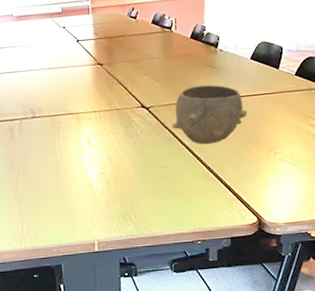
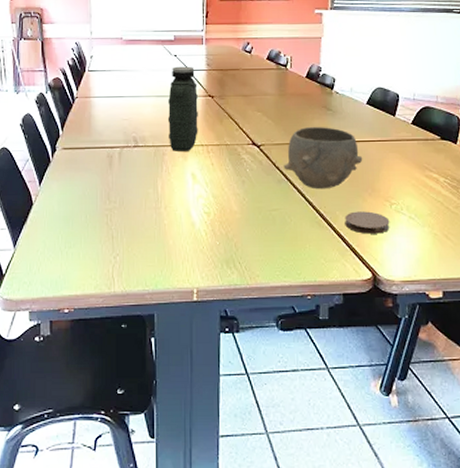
water jug: none [60,36,90,119] -> present [167,66,198,151]
coaster: none [231,161,274,183] -> present [345,211,390,234]

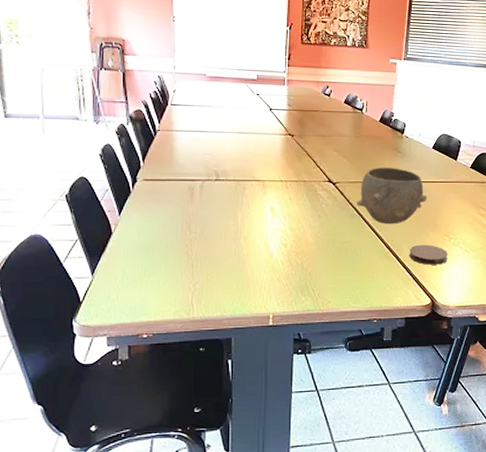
water jug: present [167,66,198,151] -> none [248,105,278,186]

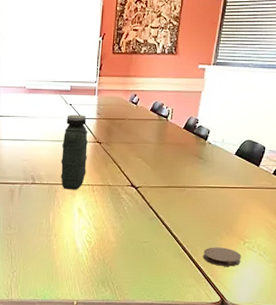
water jug: none [248,105,278,186] -> present [60,114,88,189]
bowl: present [356,166,427,224] -> none [156,172,226,227]

